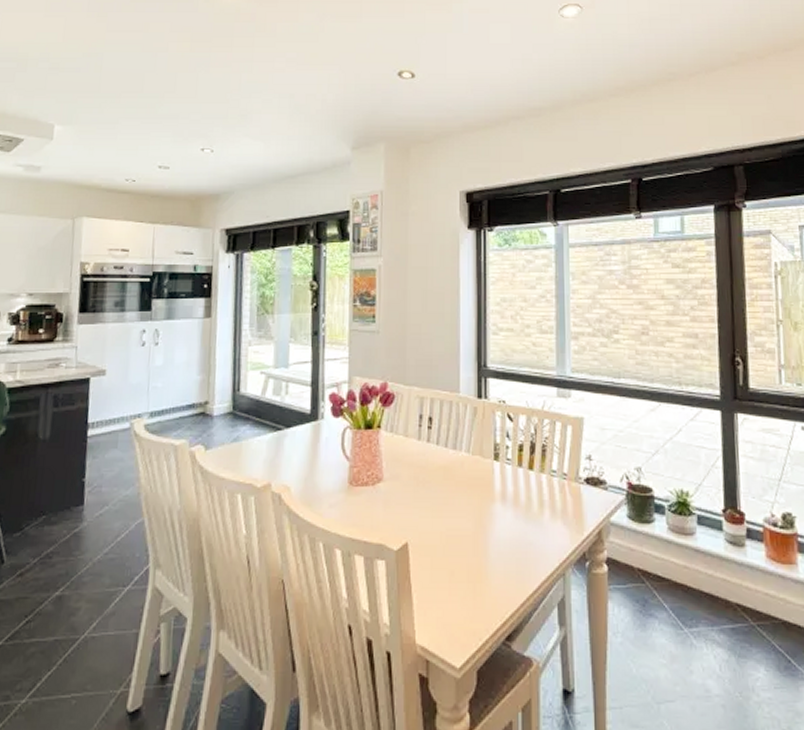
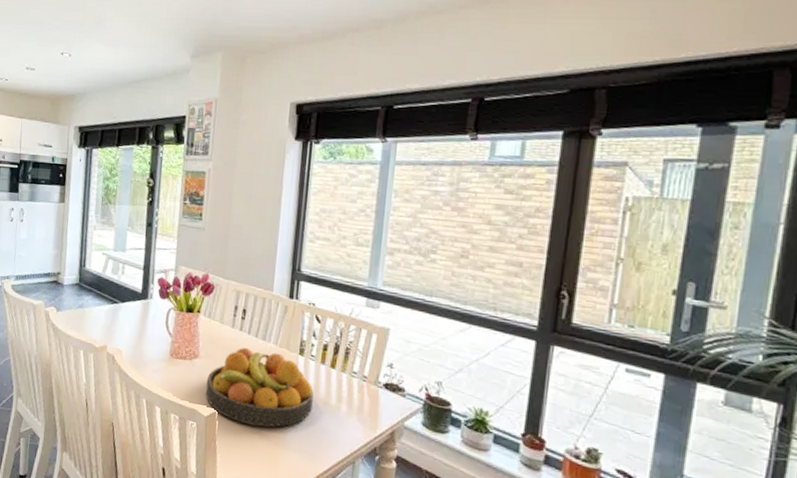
fruit bowl: none [393,460,514,552] -> present [205,347,314,428]

